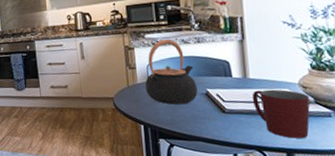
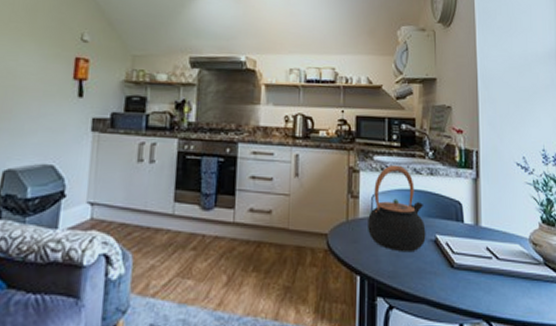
mug: present [252,89,310,139] -> none [482,243,539,307]

